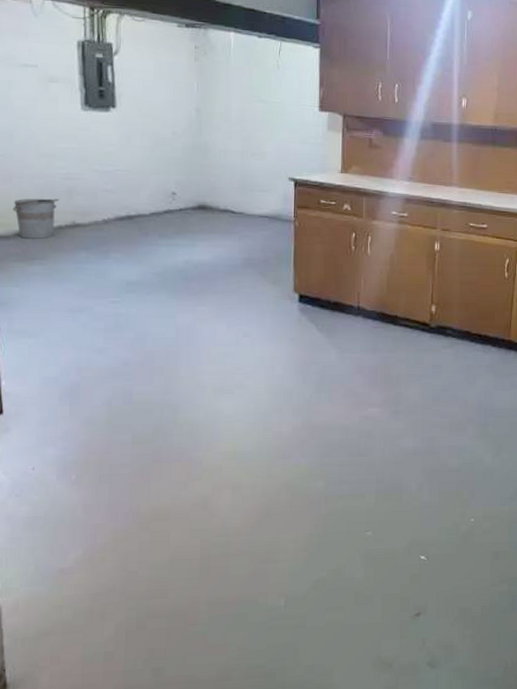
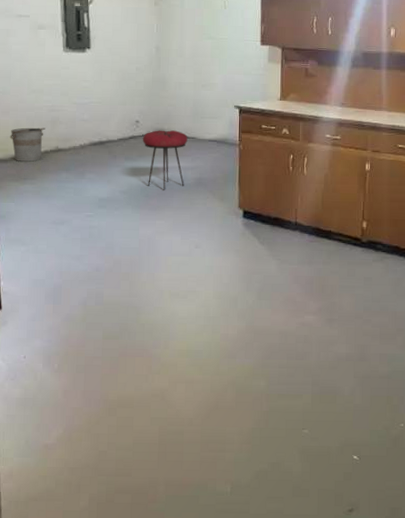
stool: none [181,203,234,272] -> present [143,130,188,190]

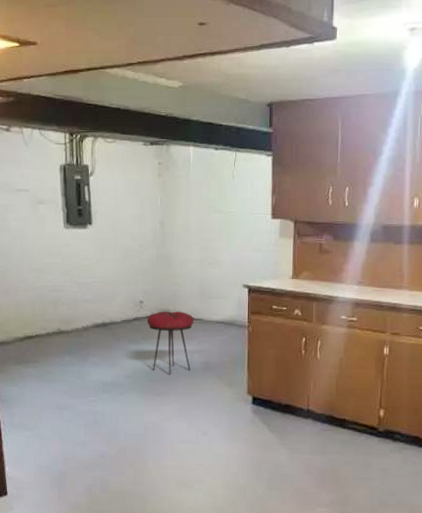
bucket: present [10,127,46,162] -> none [11,308,47,344]

